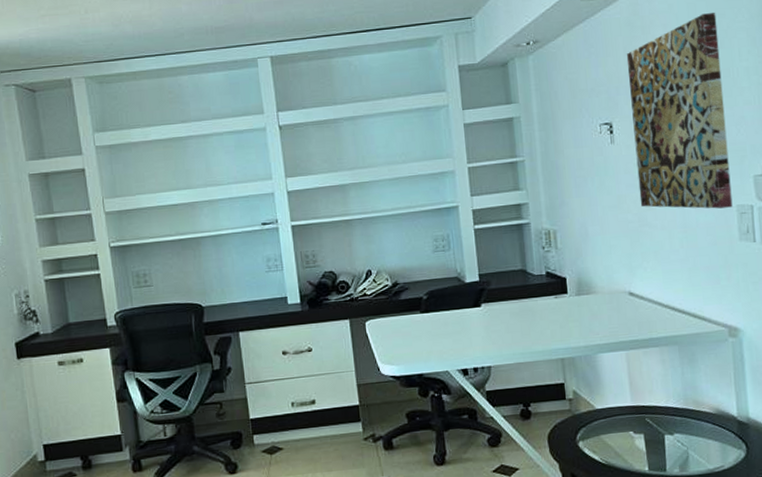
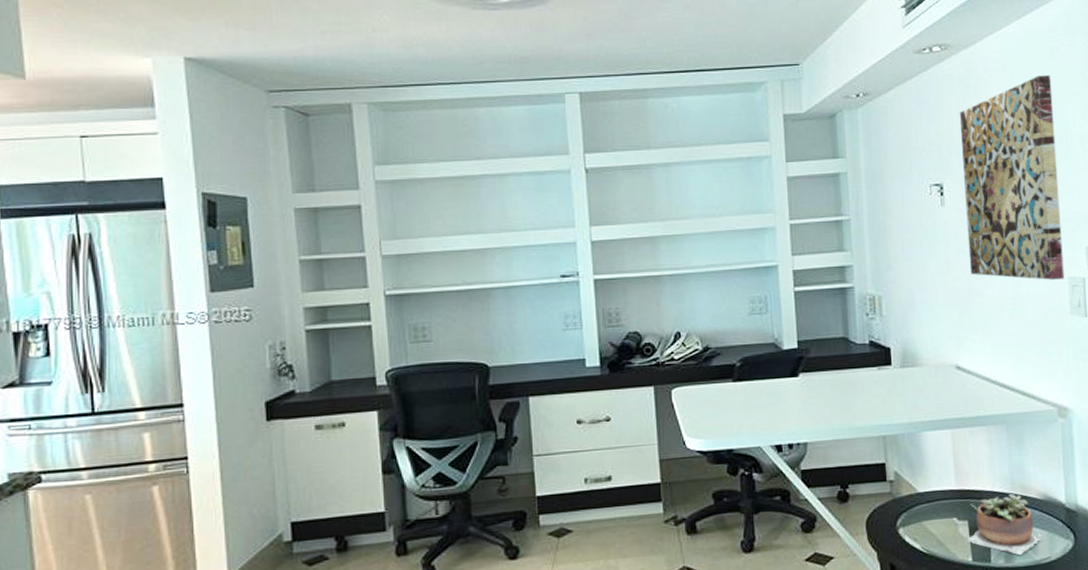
succulent plant: none [643,409,714,465] -> present [967,494,1041,556]

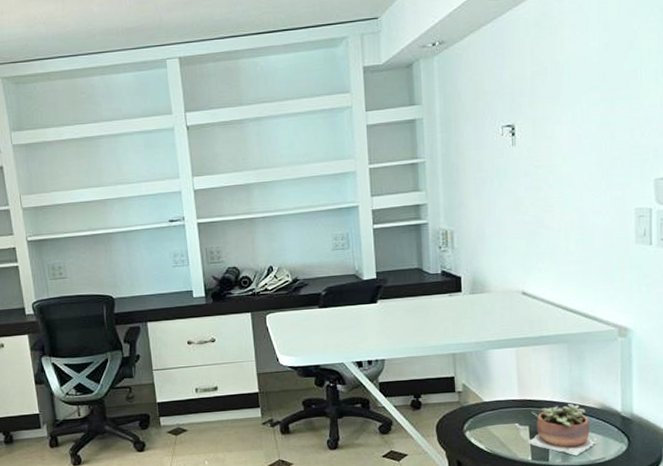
wall art: present [959,75,1065,280] -> none [532,12,631,212]

